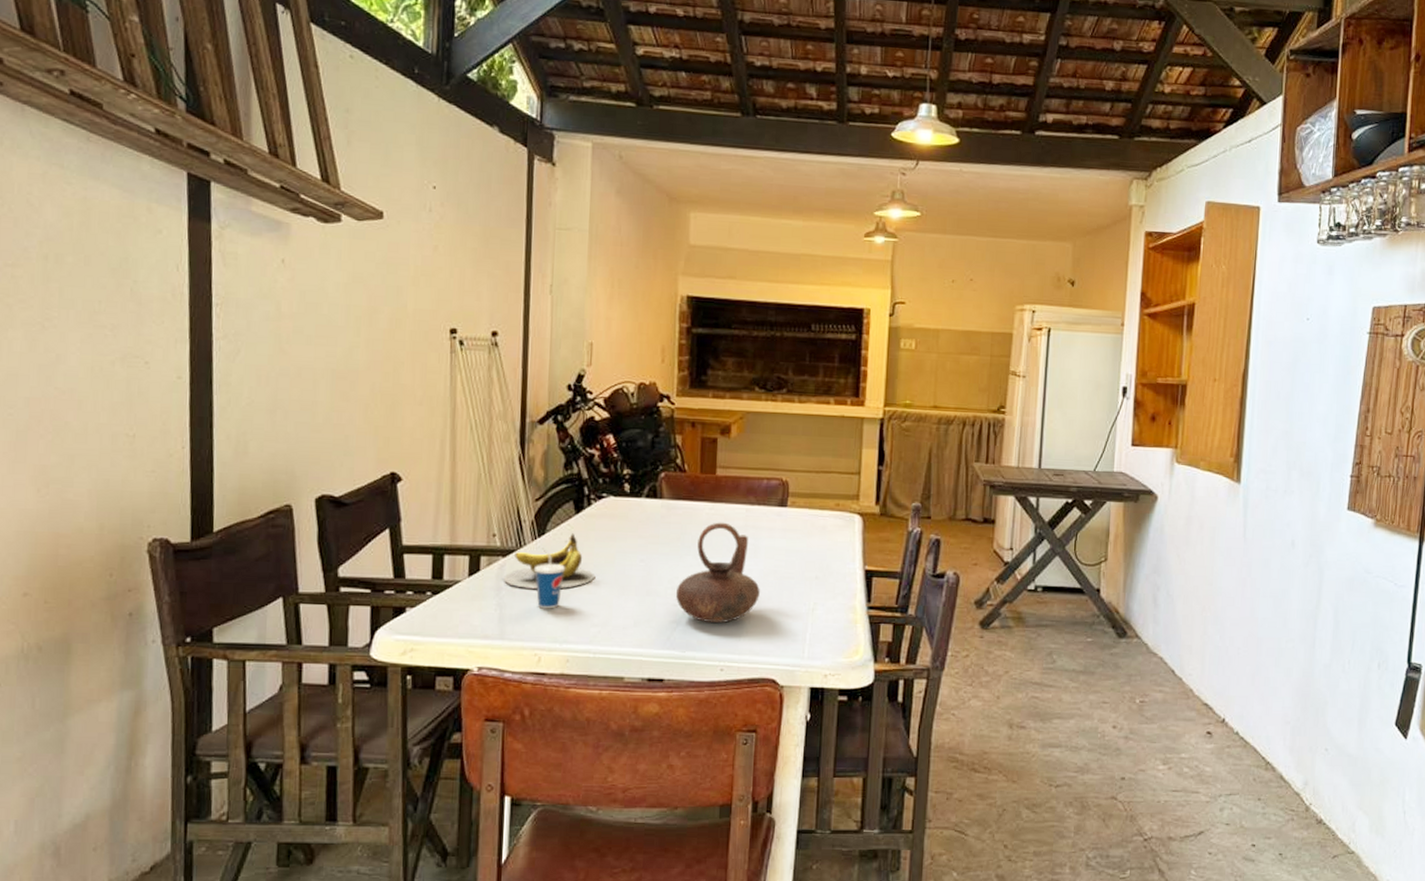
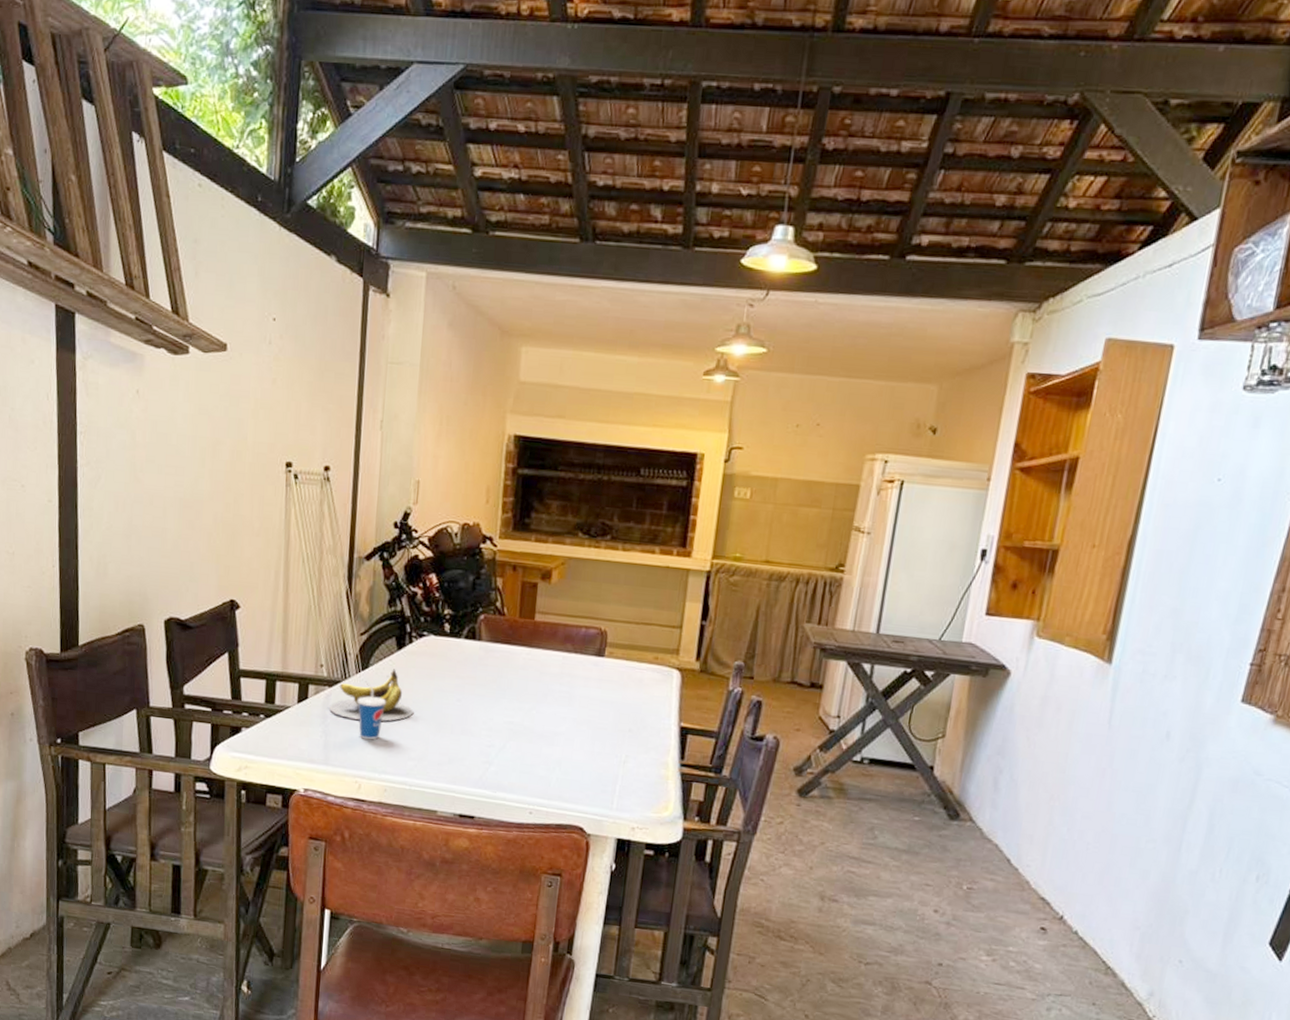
teapot: present [676,522,760,624] -> none [490,667,572,768]

